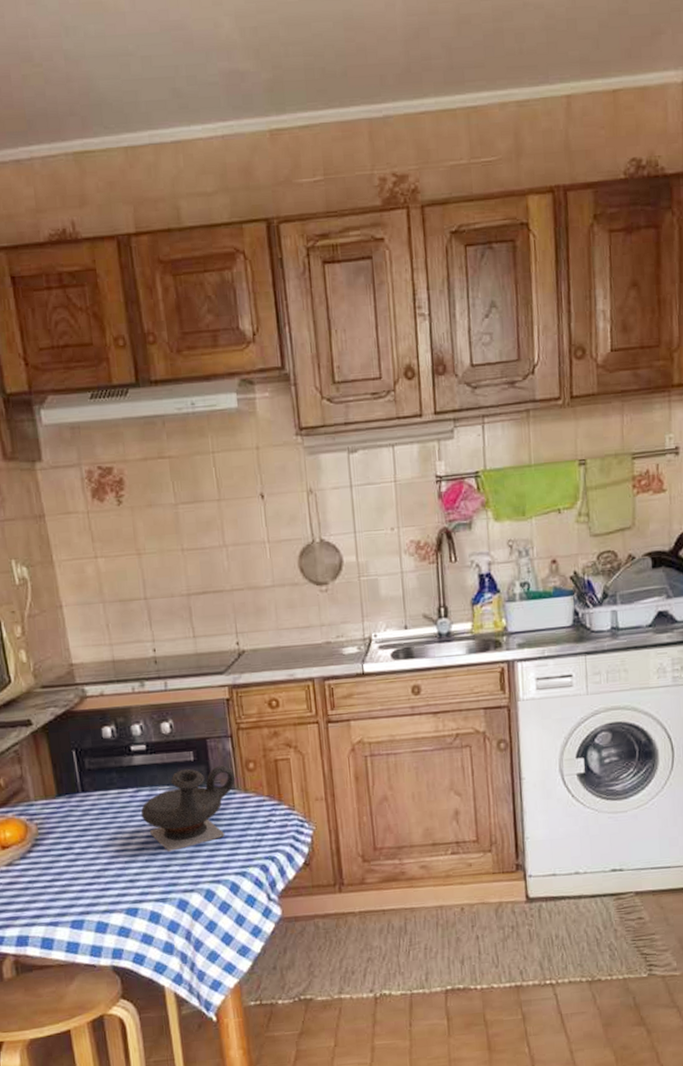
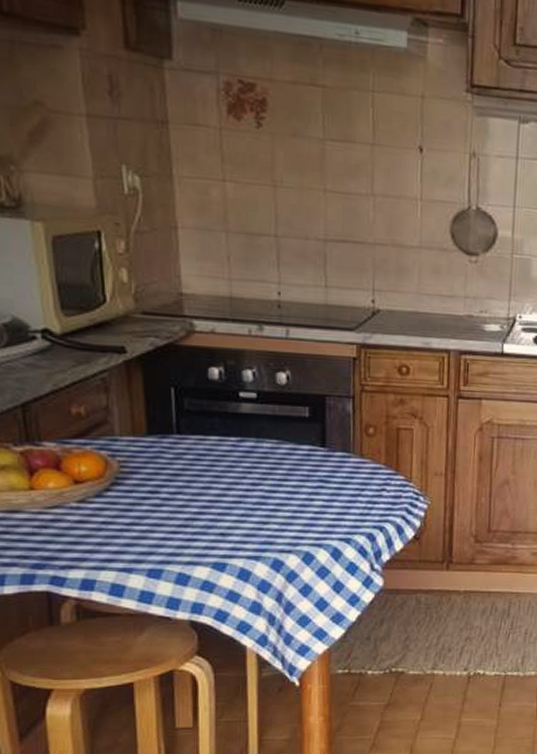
teapot: present [140,765,236,853] -> none [242,425,352,510]

